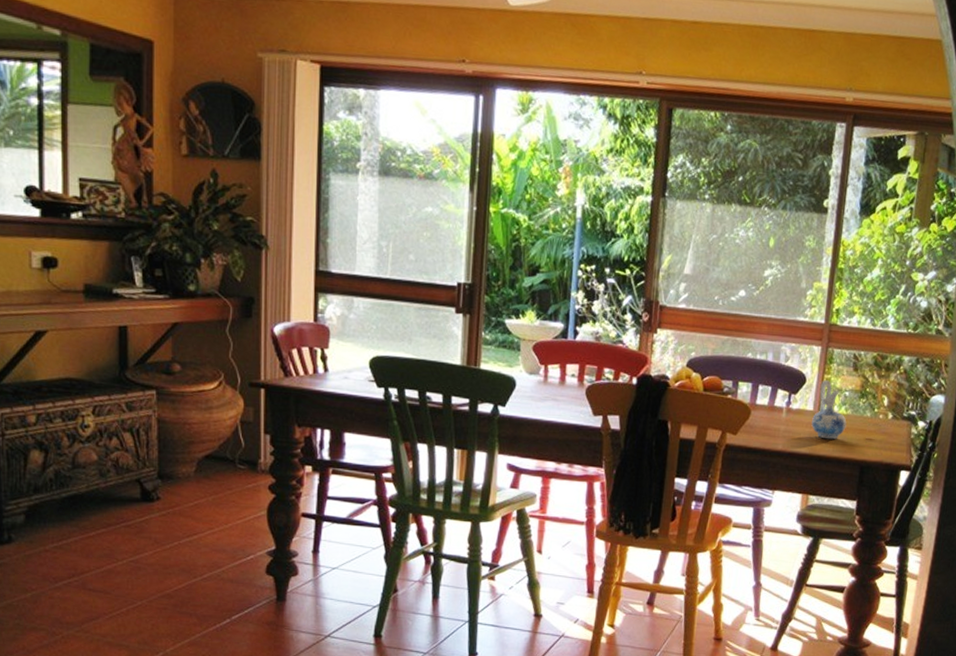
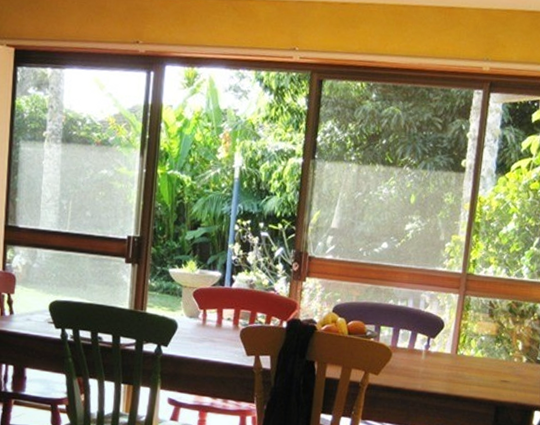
ceramic pitcher: present [811,380,847,440] -> none [449,325,483,381]

